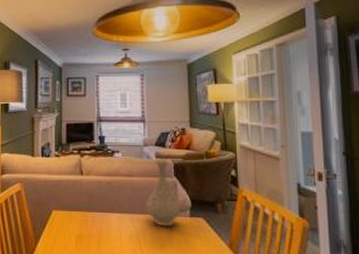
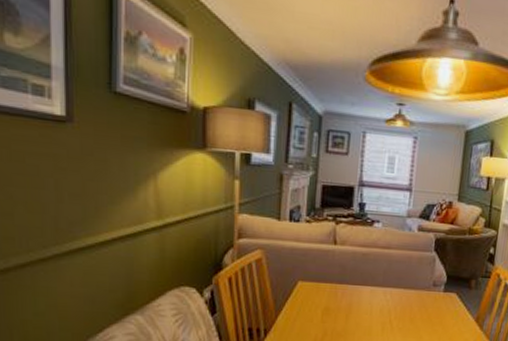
vase: present [145,160,182,227] -> none [400,232,437,301]

